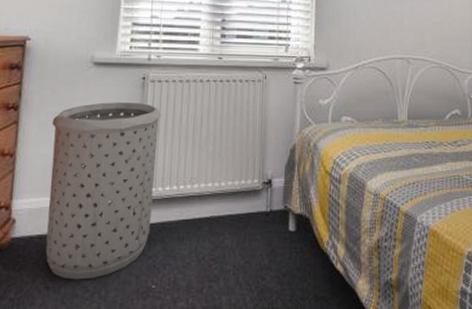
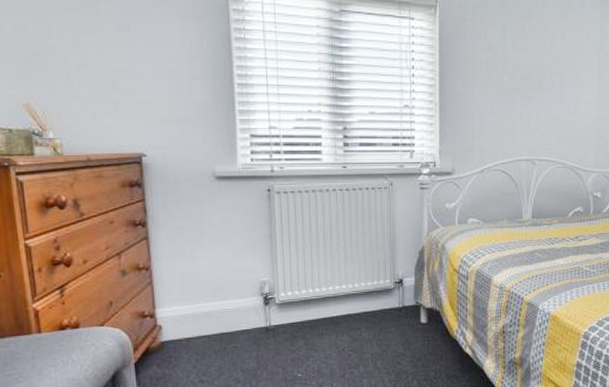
laundry basket: present [45,102,162,280] -> none [182,214,292,374]

